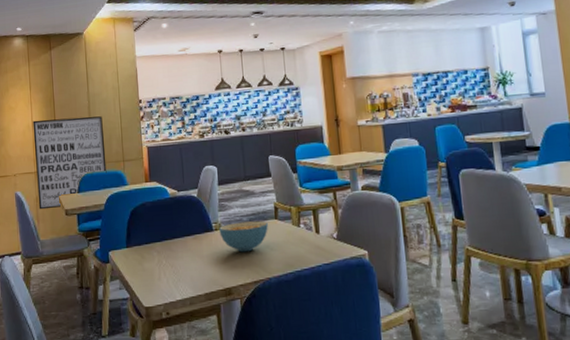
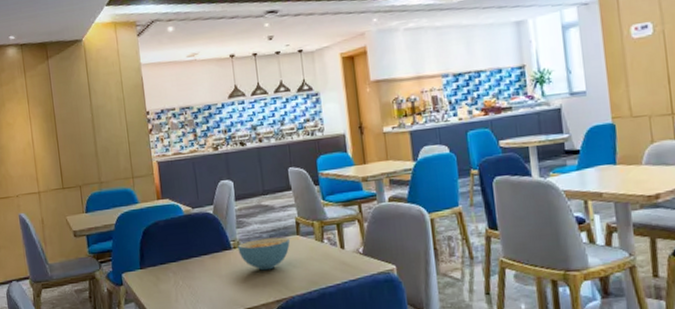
wall art: present [33,116,107,210] -> none [33,130,116,232]

